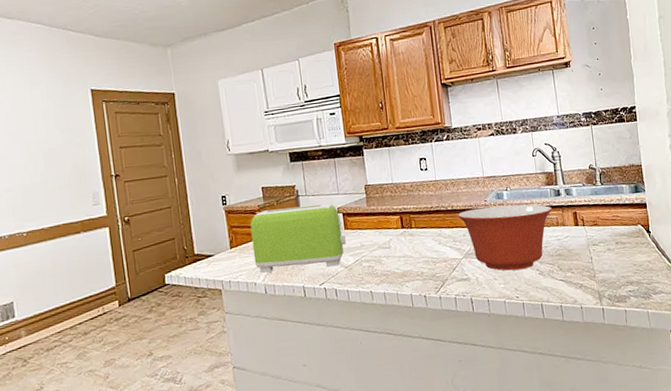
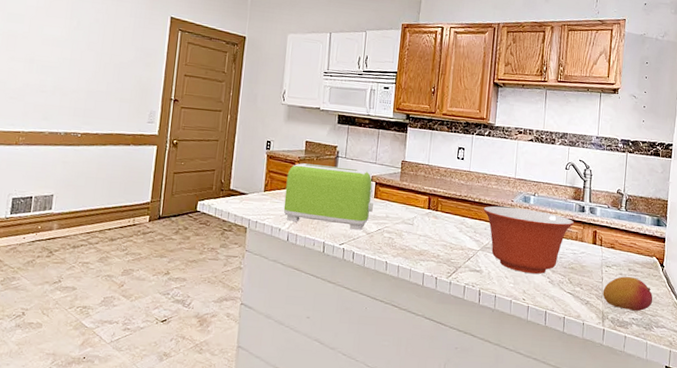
fruit: none [594,250,646,284] -> present [603,276,653,312]

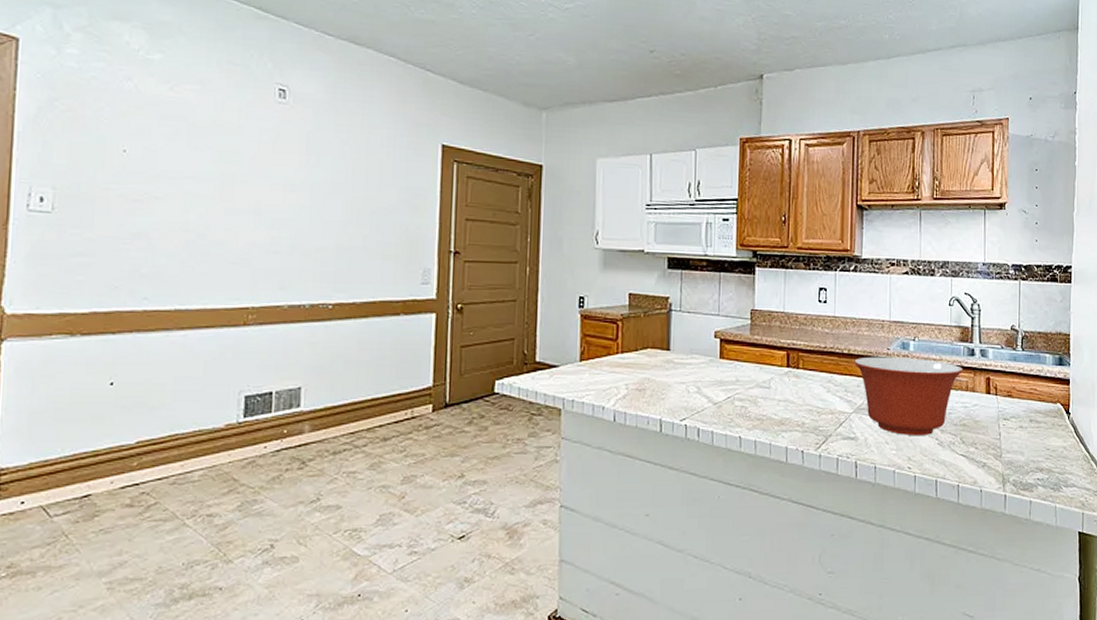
toaster: present [283,163,373,231] -> none [606,322,719,401]
fruit: present [603,276,653,312] -> none [1001,430,1060,470]

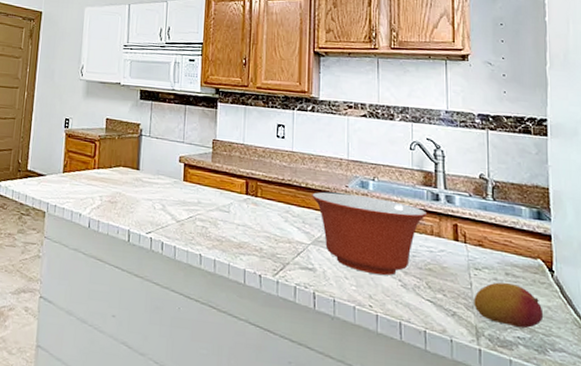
fruit: none [1001,430,1060,470] -> present [474,282,544,329]

